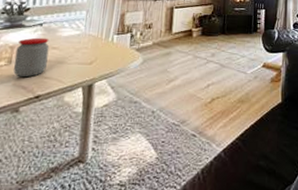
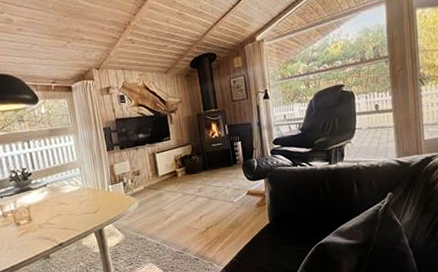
jar: present [13,37,50,78] -> none [31,196,61,231]

